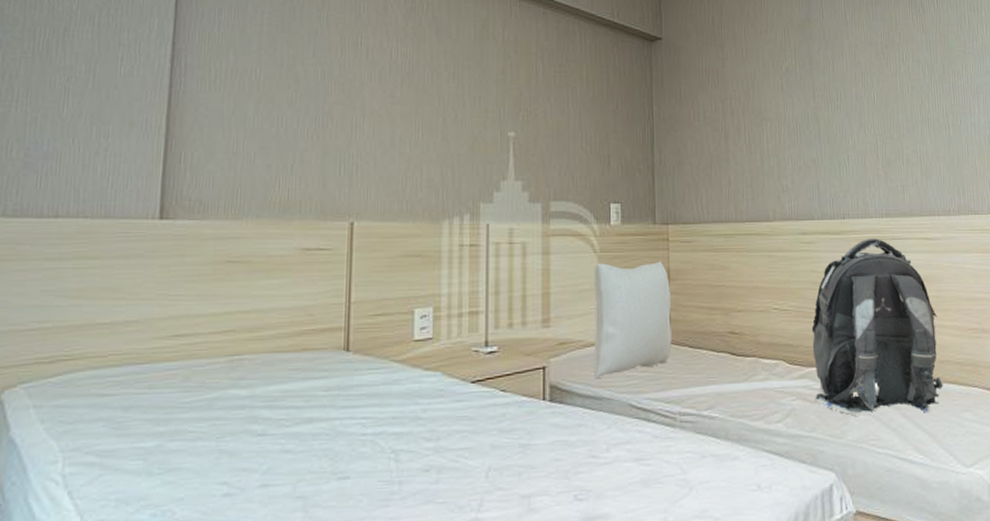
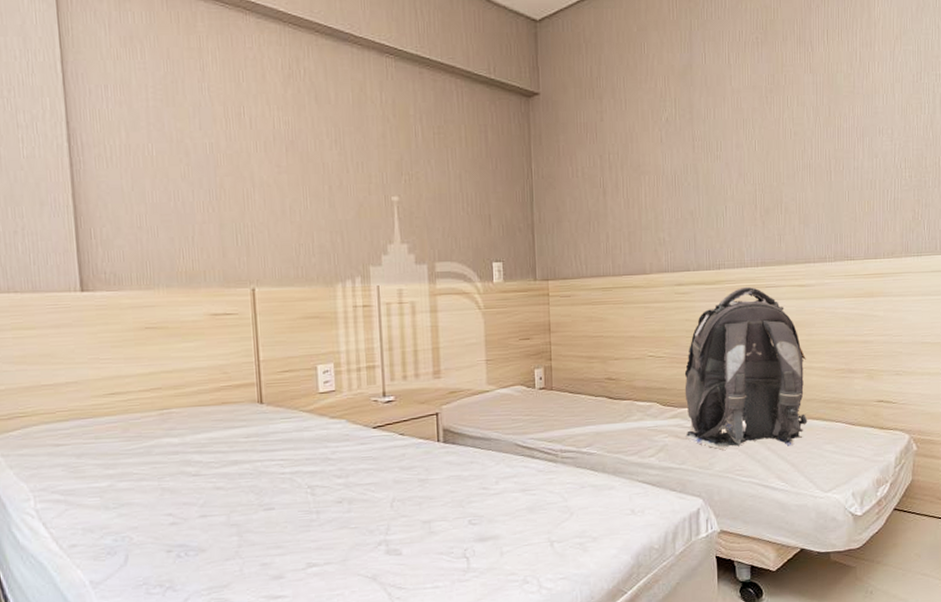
pillow: present [593,261,673,379] -> none [479,315,554,423]

